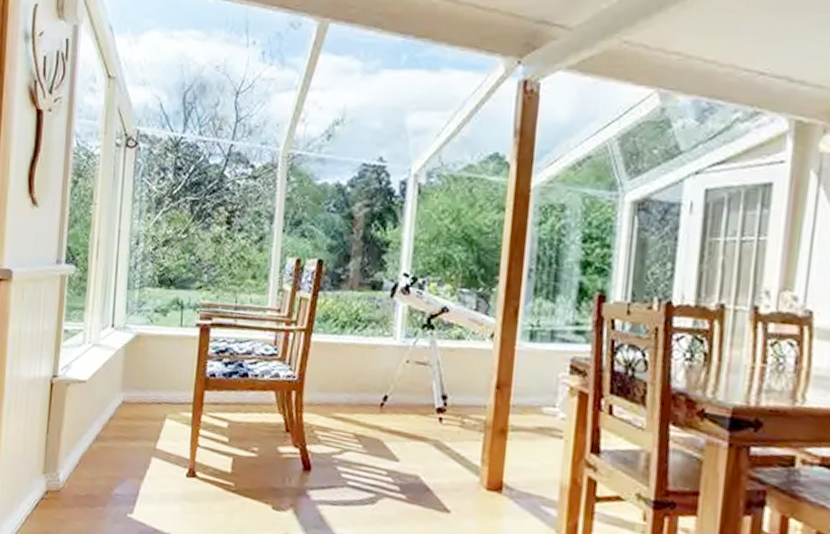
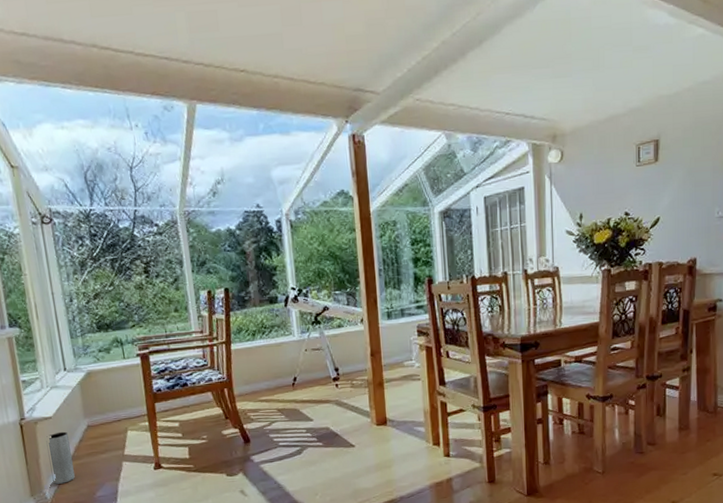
vase: none [70,401,100,468] -> present [46,431,75,484]

